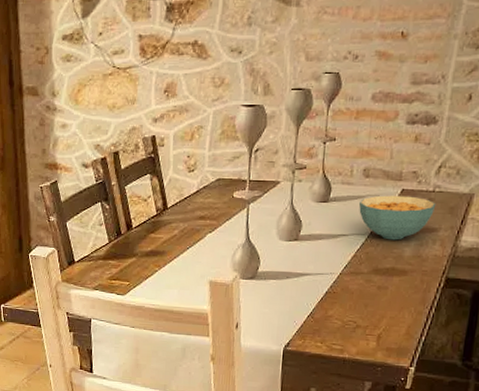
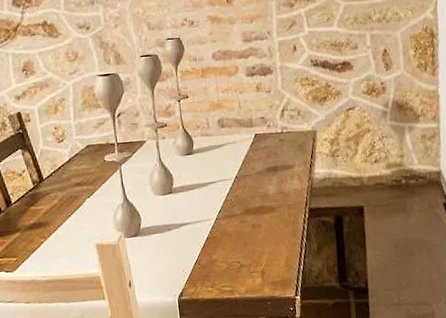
cereal bowl: present [359,195,436,240] -> none [220,139,287,181]

